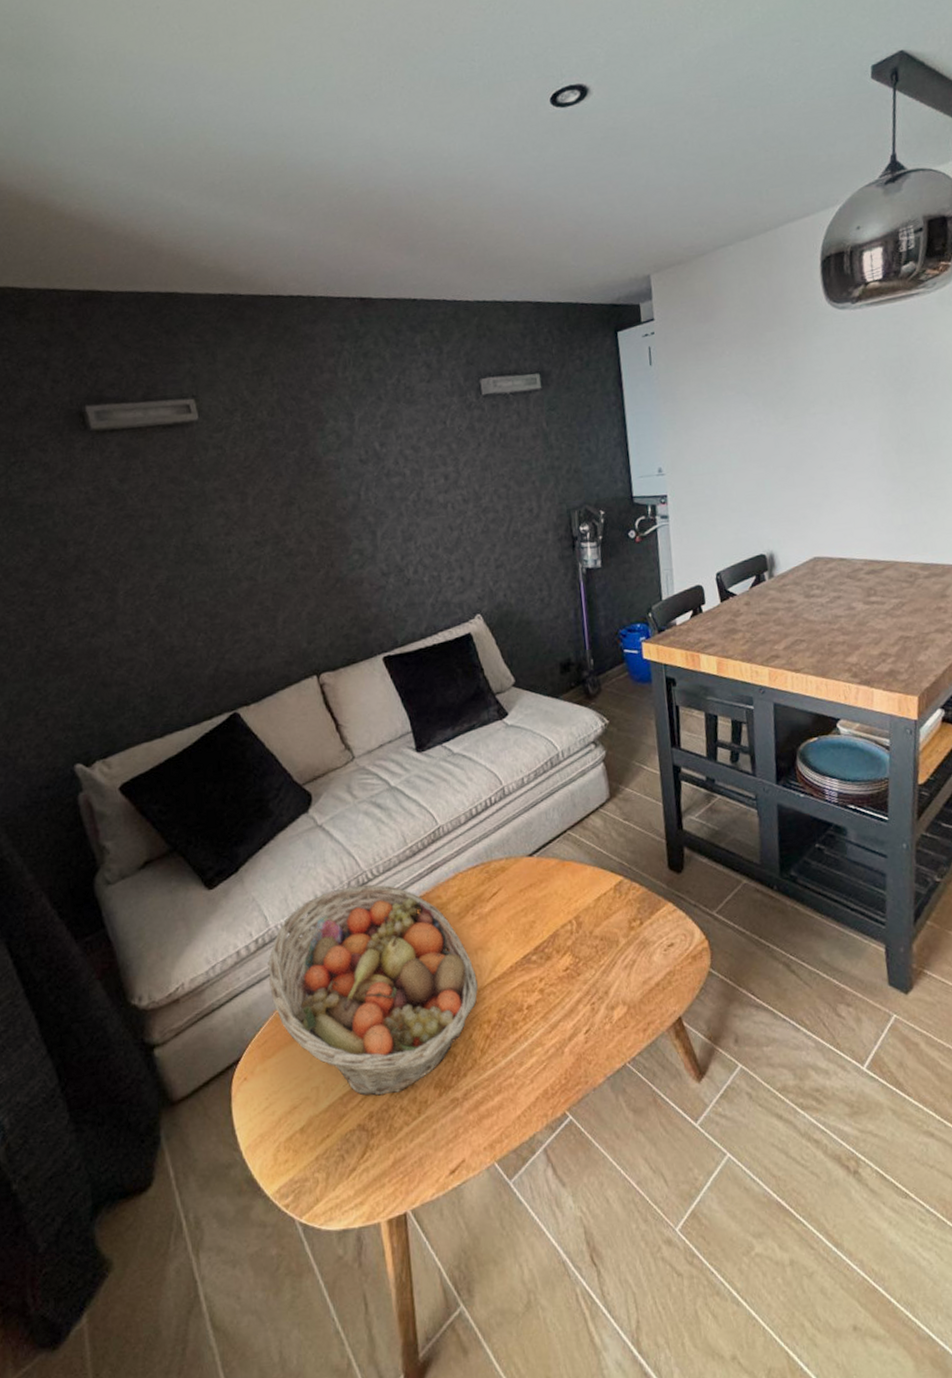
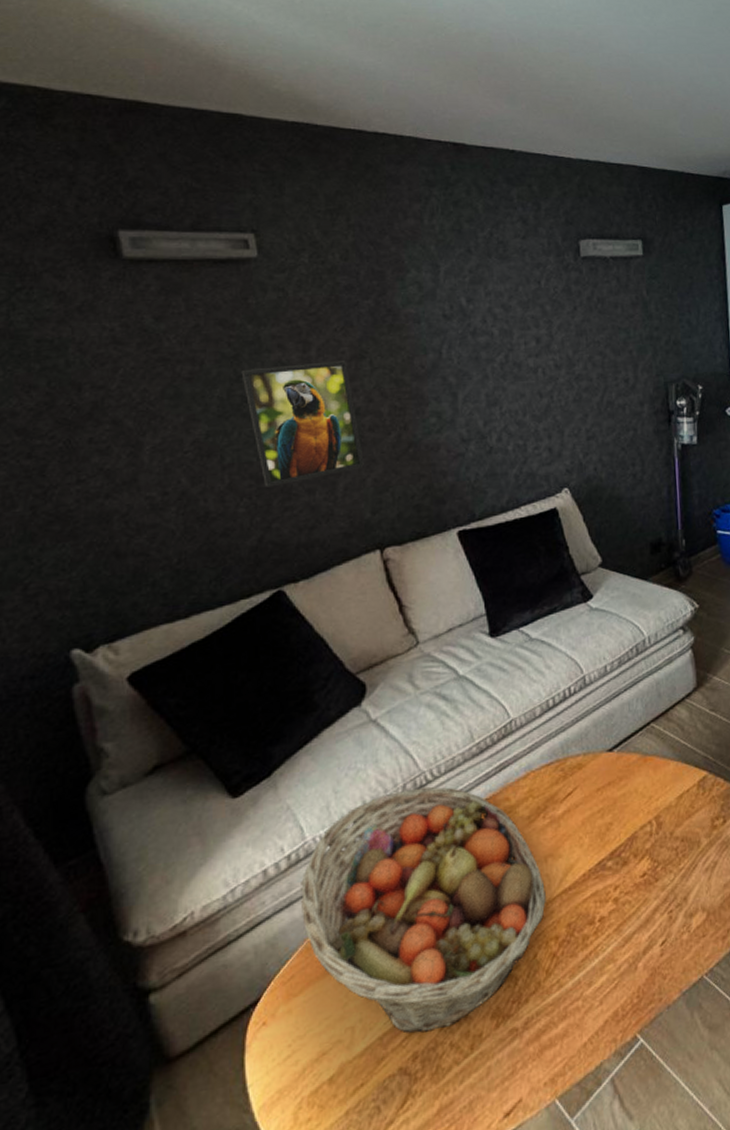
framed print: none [192,507,299,623] -> present [241,361,364,487]

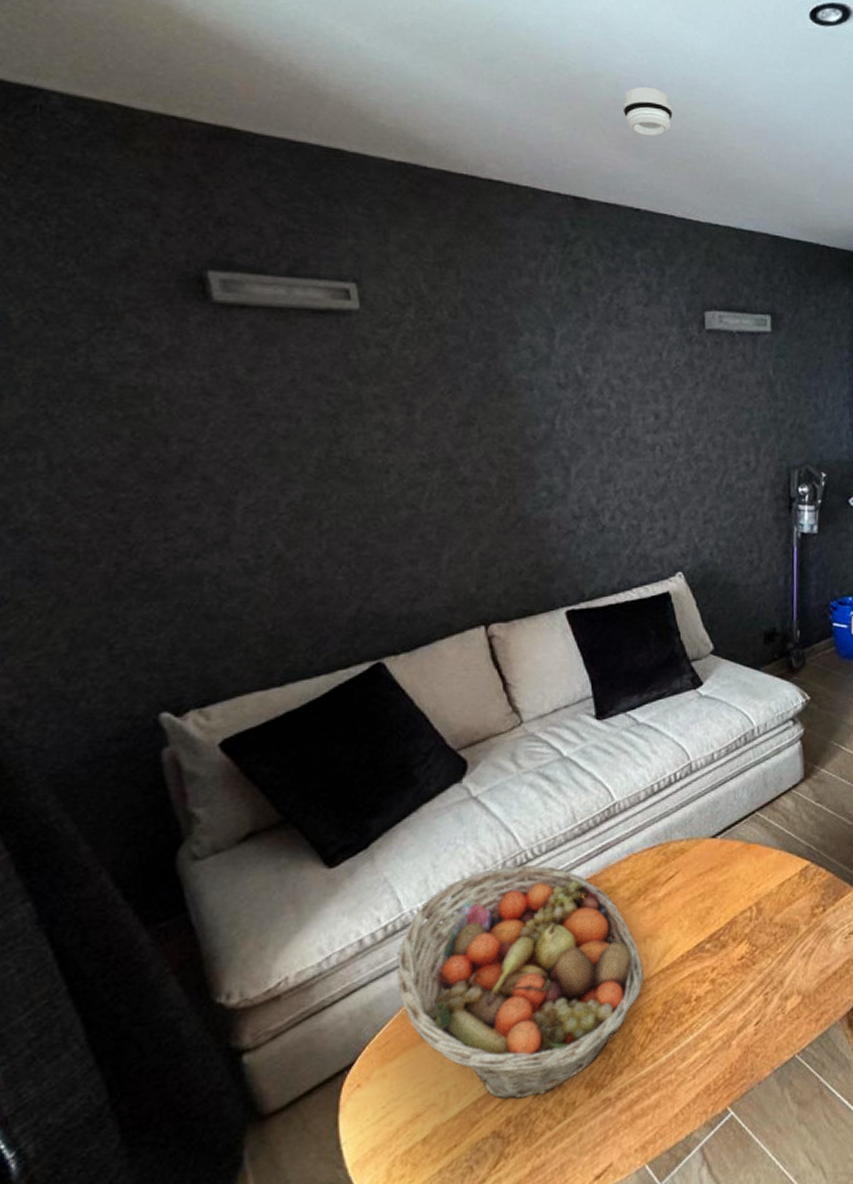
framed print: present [241,361,364,487] -> none [341,426,470,556]
smoke detector: none [495,41,542,84] -> present [622,87,673,137]

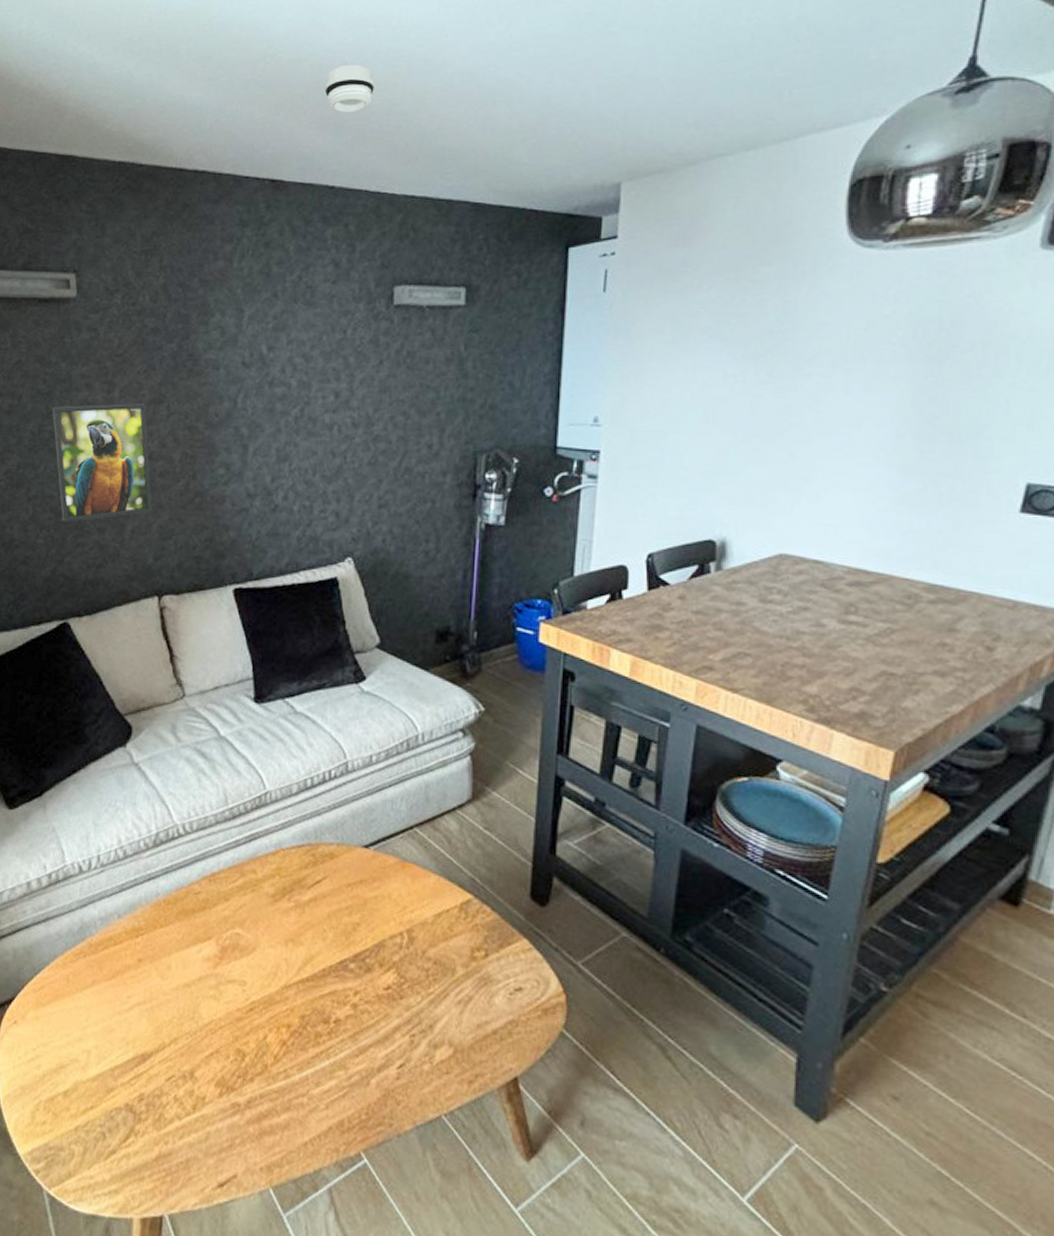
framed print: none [341,426,470,556] -> present [52,404,152,522]
fruit basket: present [397,864,643,1100] -> none [56,838,283,1080]

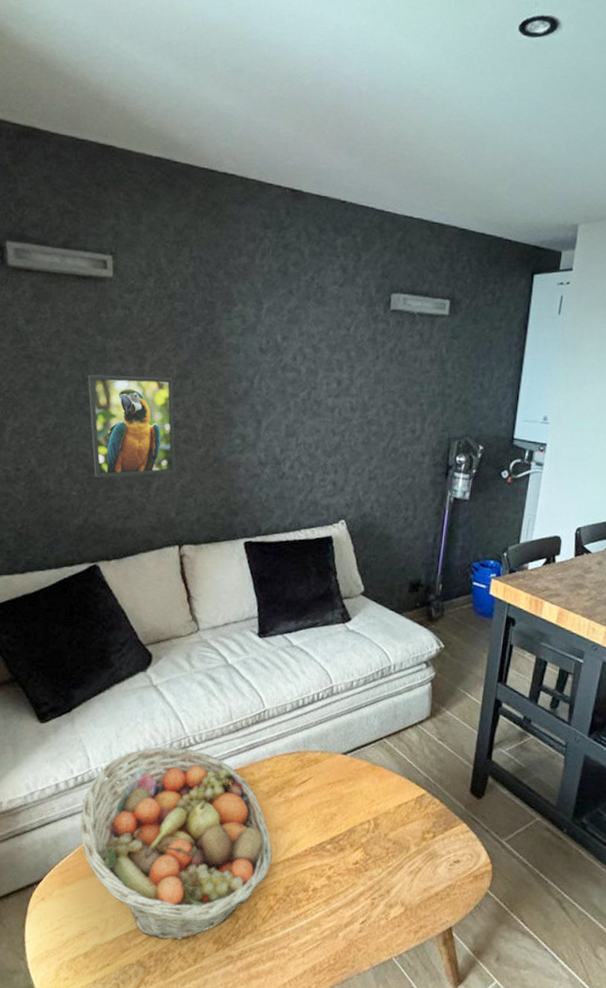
fruit basket: none [56,838,283,1080] -> present [80,747,272,940]
smoke detector: present [324,65,375,113] -> none [341,94,385,138]

